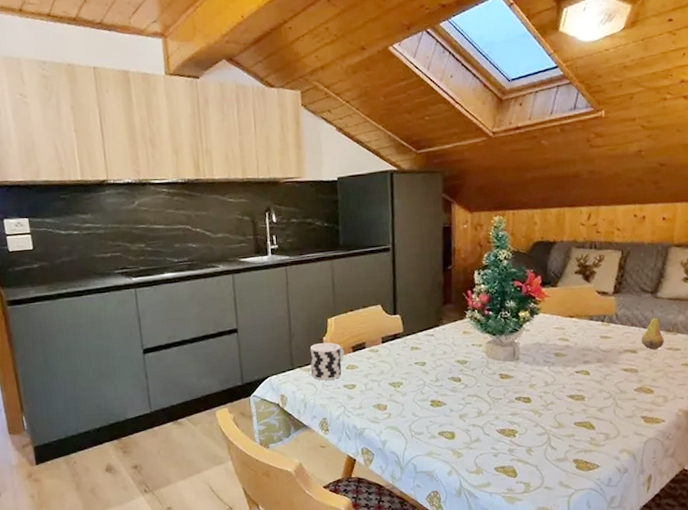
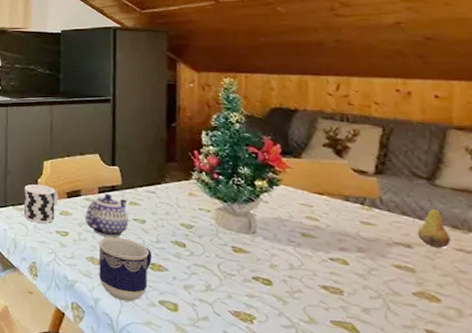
teapot: none [371,342,411,384] -> present [85,194,129,237]
cup: none [383,382,433,439] -> present [98,237,153,302]

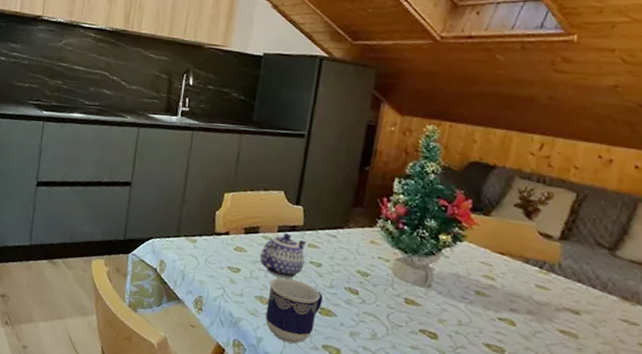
cup: present [24,184,58,223] -> none [197,216,235,258]
fruit: present [417,198,451,248] -> none [588,268,618,318]

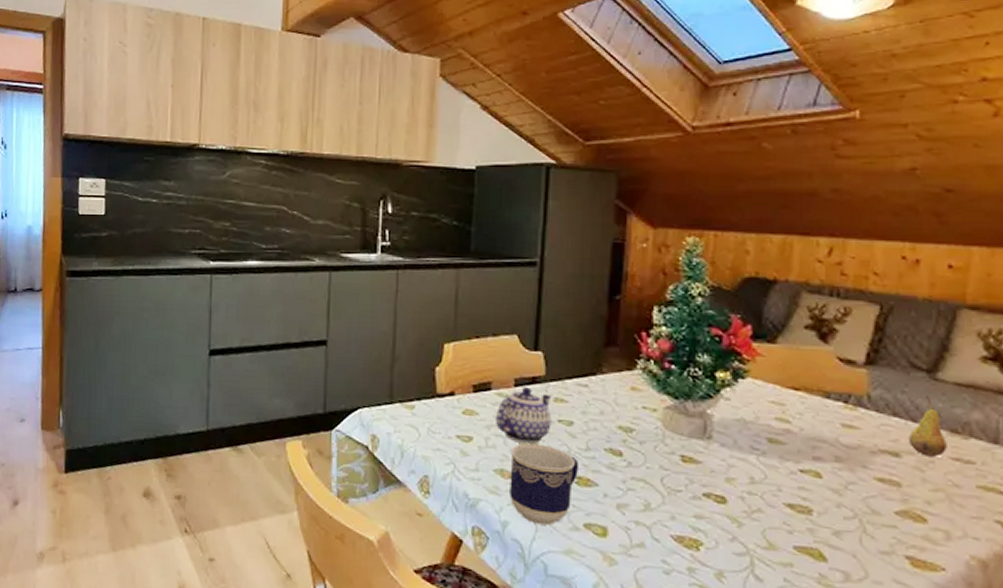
fruit: none [588,268,618,318] -> present [909,395,947,457]

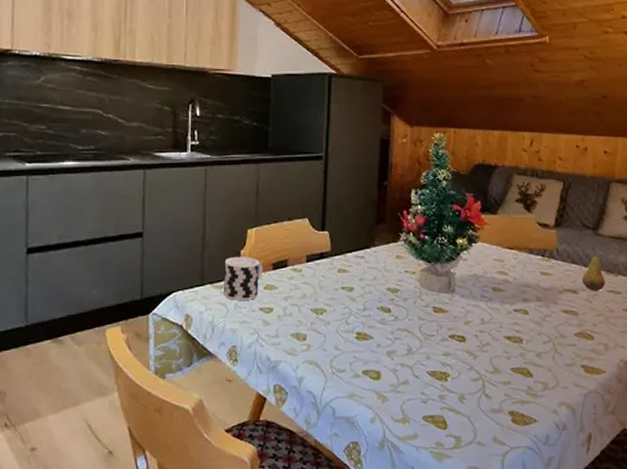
cup: none [415,374,461,425] -> present [224,257,263,301]
teapot: present [496,387,552,444] -> none [292,262,336,309]
cup: present [510,443,580,525] -> none [304,309,359,376]

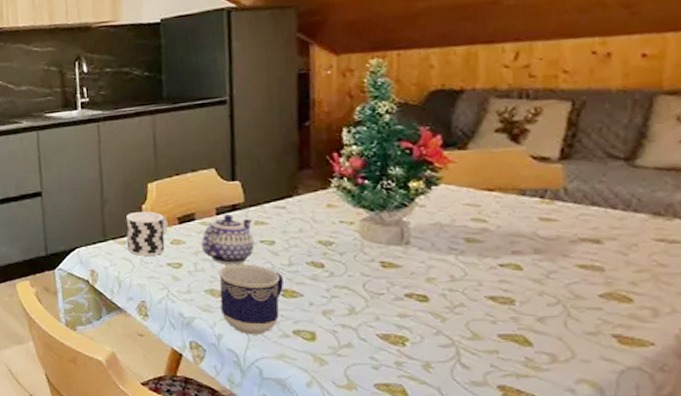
teapot: none [292,262,336,309] -> present [202,215,255,264]
cup: none [304,309,359,376] -> present [218,264,284,335]
fruit: present [582,247,605,291] -> none [610,183,650,240]

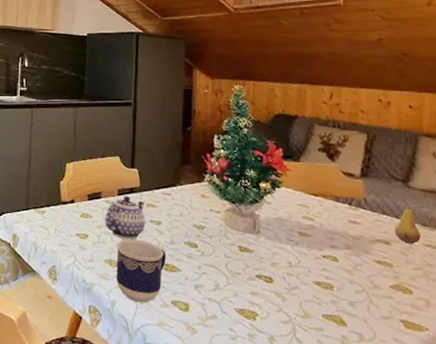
cup: present [125,211,168,256] -> none [46,187,79,226]
fruit: none [610,183,650,240] -> present [395,199,421,244]

